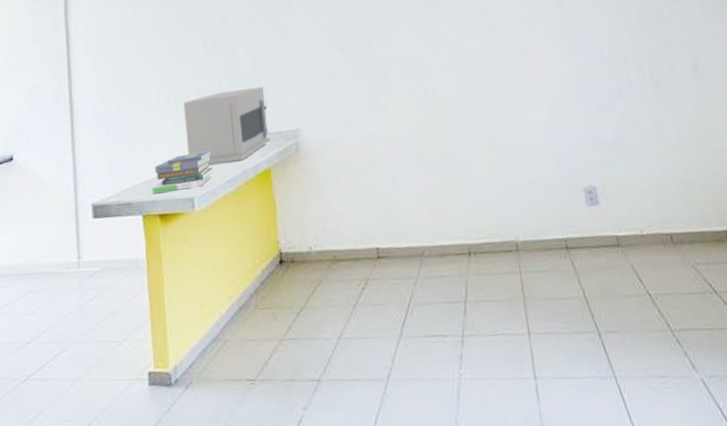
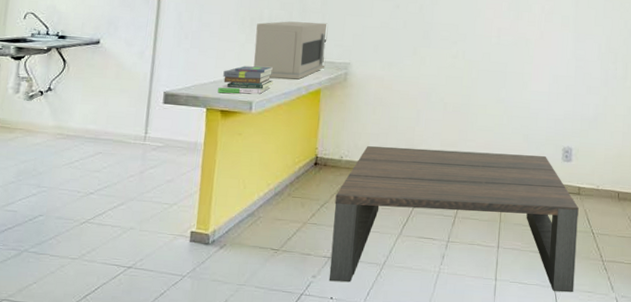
coffee table: none [312,202,643,412] -> present [328,146,579,292]

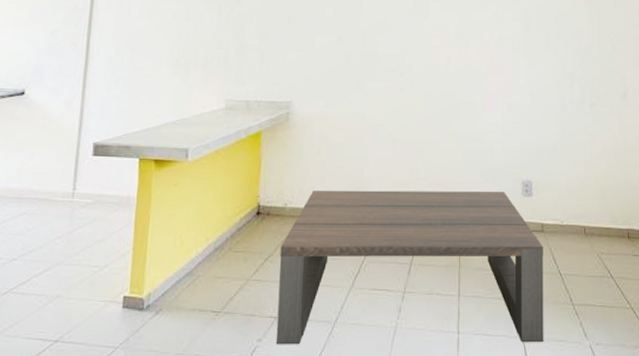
books: present [218,66,274,94] -> none [151,110,211,142]
microwave: present [253,21,328,80] -> none [189,60,268,123]

